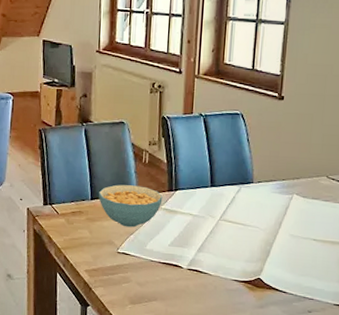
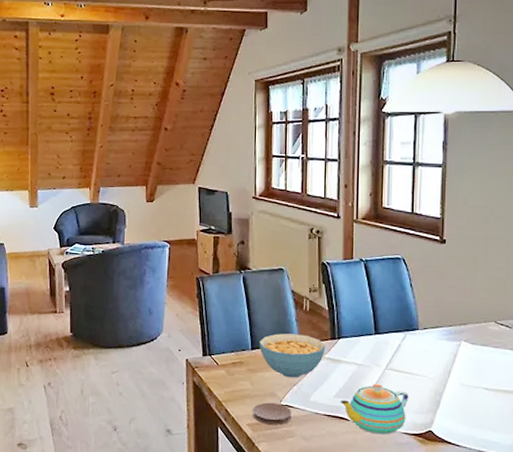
coaster: none [90,250,128,272] -> present [253,402,291,425]
teapot: none [174,233,241,282] -> present [339,383,409,435]

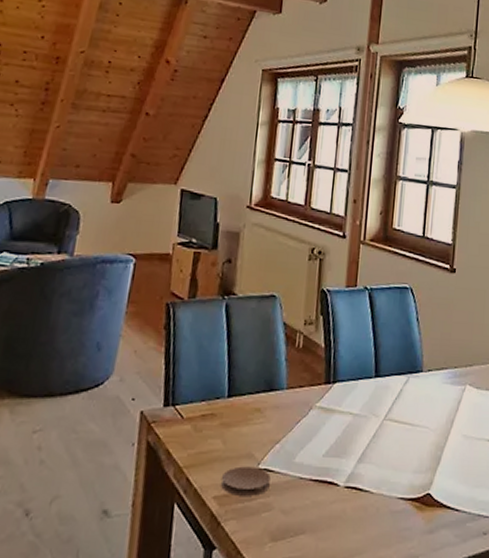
cereal bowl: present [259,333,326,378] -> none [238,376,318,434]
teapot: present [339,383,409,435] -> none [329,437,408,502]

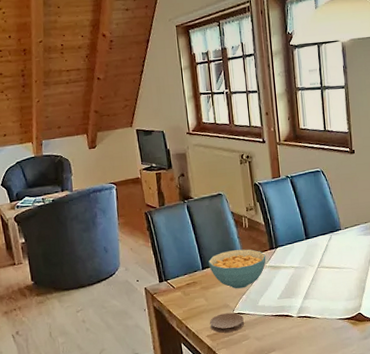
cereal bowl: none [238,376,318,434] -> present [209,249,266,289]

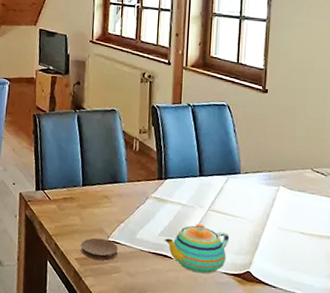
cereal bowl: present [209,249,266,289] -> none [90,171,153,216]
teapot: none [283,280,340,325] -> present [164,223,230,274]

